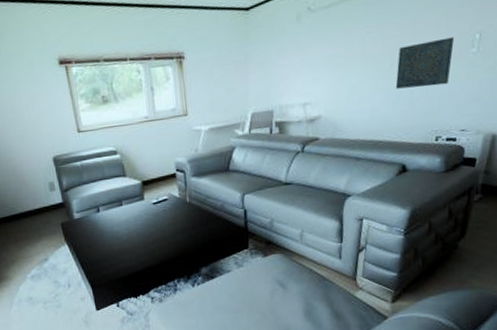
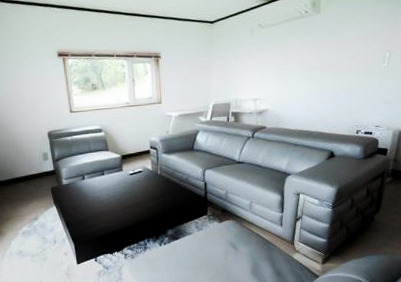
wall art: present [395,37,454,89] -> none [326,54,370,91]

